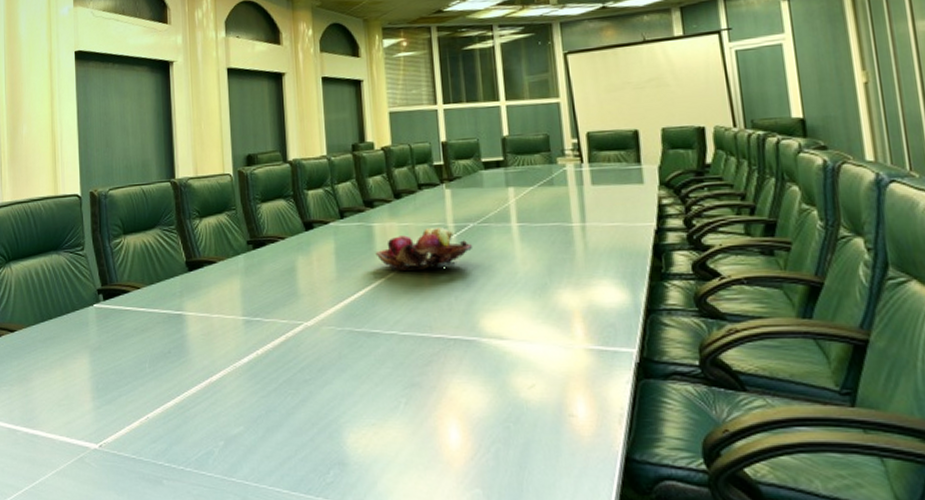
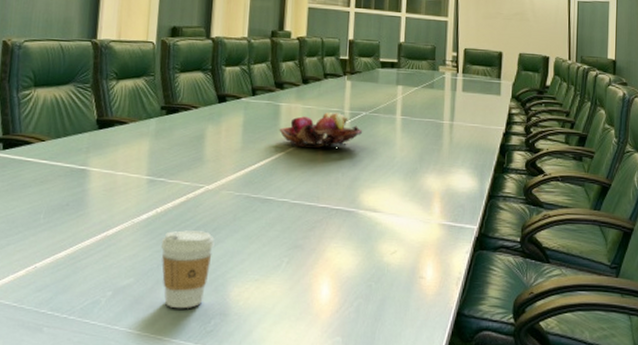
coffee cup: none [266,372,322,459] -> present [160,230,215,309]

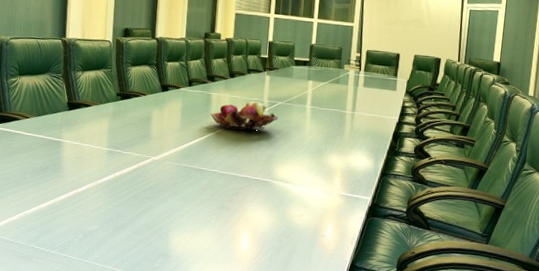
coffee cup: present [160,230,215,309] -> none [118,191,159,250]

